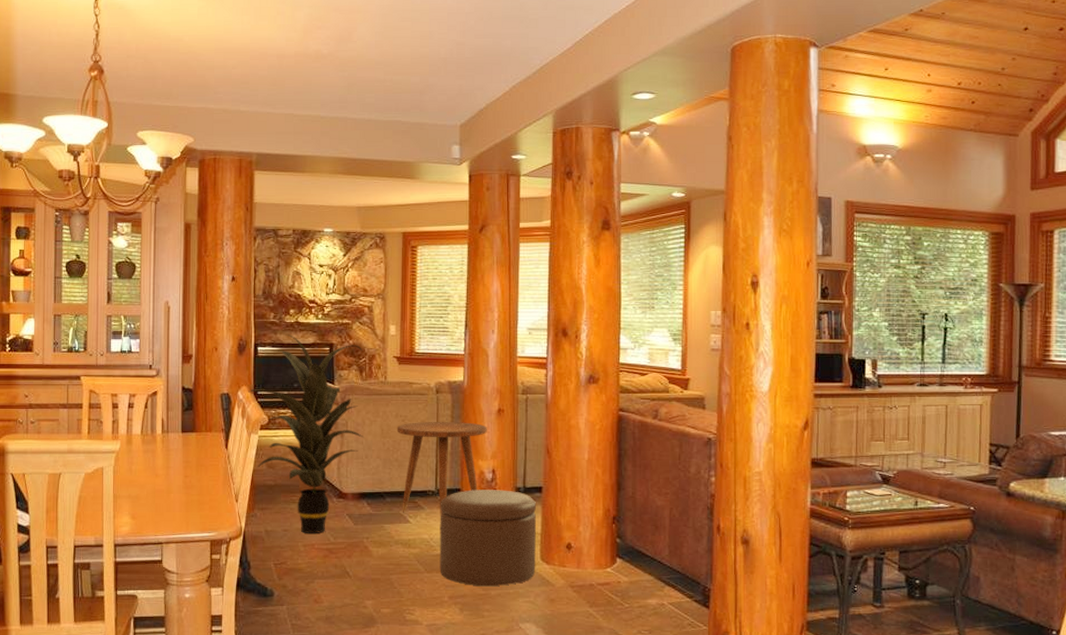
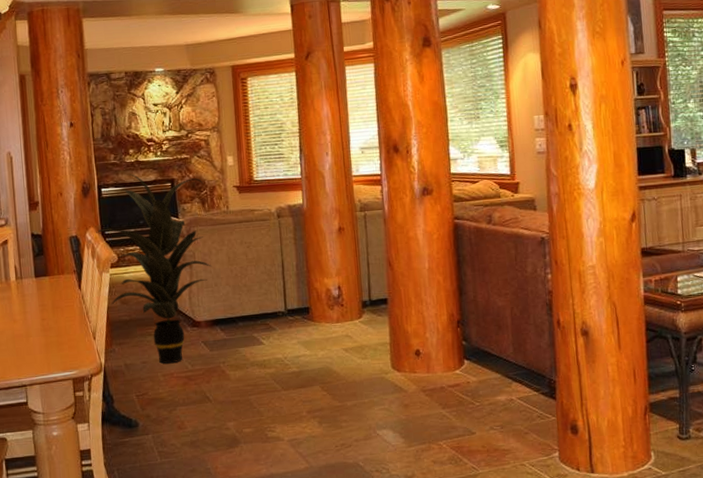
side table: present [396,422,487,516] -> none [242,243,330,336]
ottoman: present [439,489,537,586] -> none [290,304,388,399]

